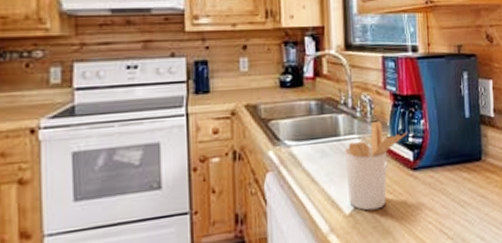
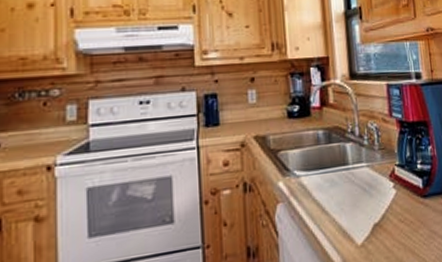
utensil holder: present [344,120,407,211] -> none [353,148,415,241]

